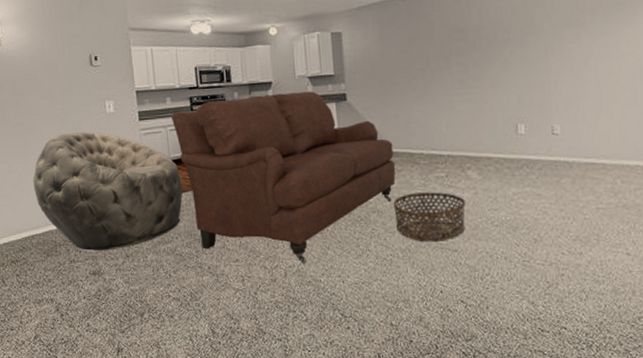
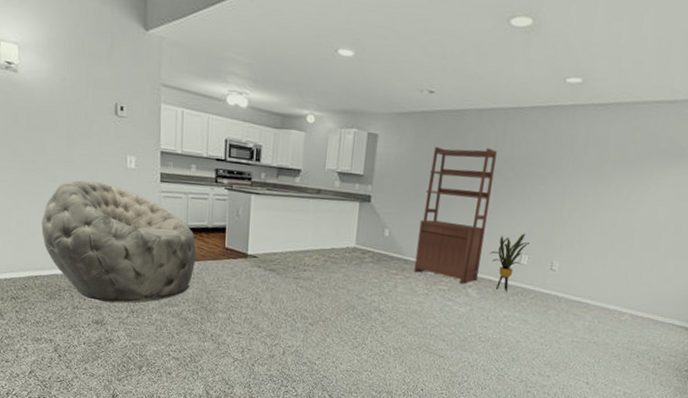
sofa: present [171,91,396,264] -> none [194,176,406,347]
basket: present [393,192,466,242] -> none [393,299,460,346]
bookshelf: none [400,22,475,167] -> present [414,147,497,284]
house plant: none [481,101,523,168] -> present [489,233,530,293]

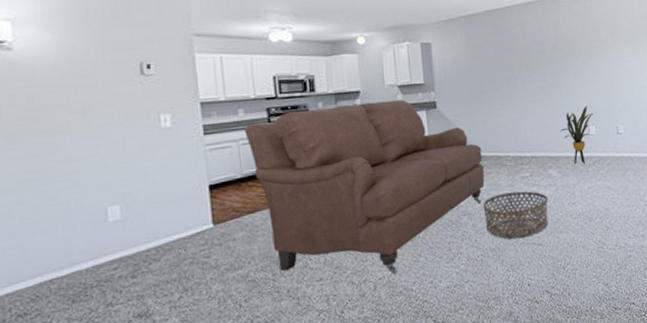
bean bag chair: present [41,180,197,303] -> none [54,150,258,289]
sofa: none [194,176,406,347] -> present [244,99,485,275]
basket: none [393,299,460,346] -> present [483,191,549,239]
bookshelf: present [414,147,497,284] -> none [486,36,555,167]

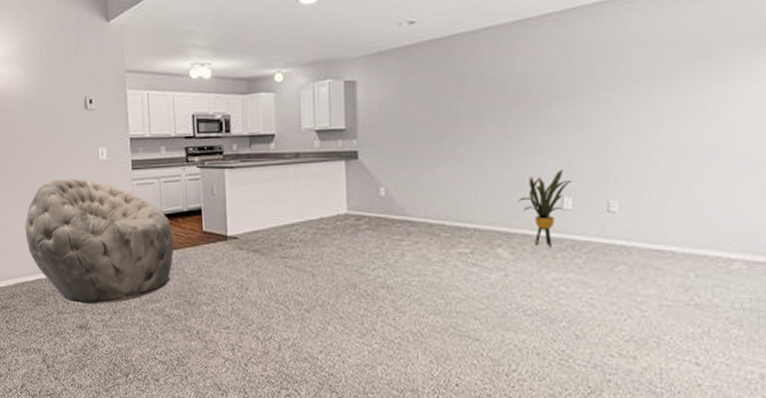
bean bag chair: none [54,150,258,289] -> present [25,179,174,304]
sofa: present [244,99,485,275] -> none [165,146,410,339]
basket: present [483,191,549,239] -> none [406,269,492,327]

